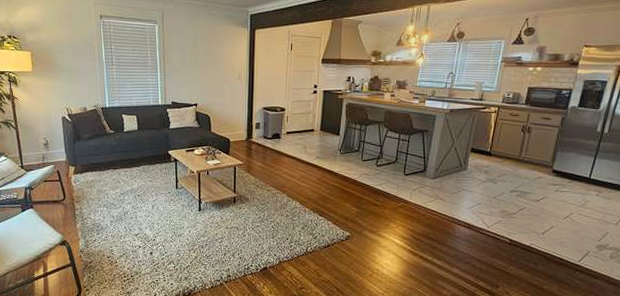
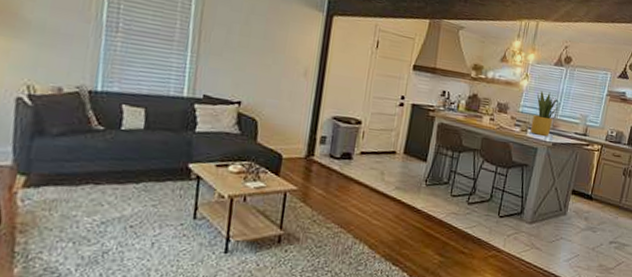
planter: none [429,66,454,104] -> present [531,90,559,136]

